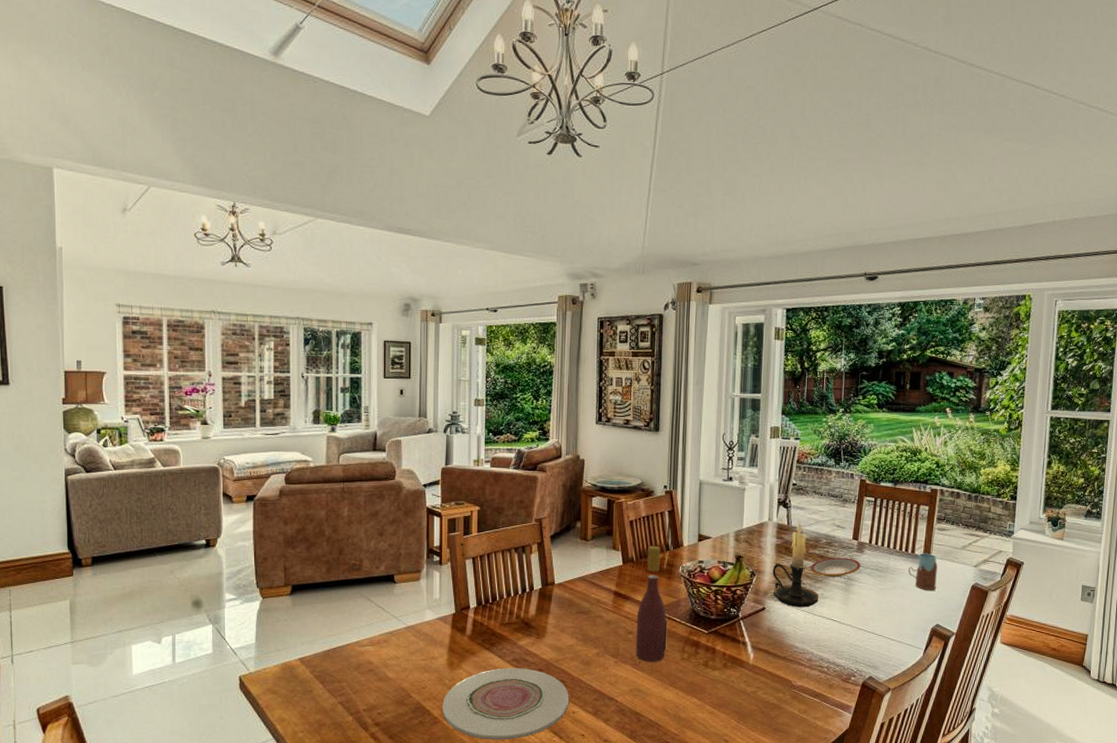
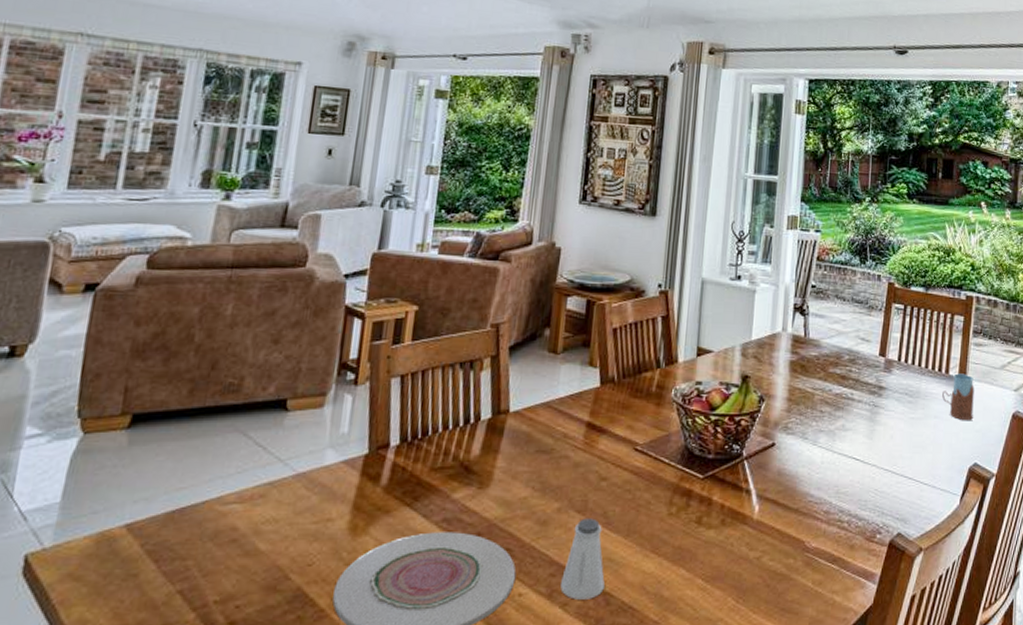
saltshaker: none [603,660,636,717] -> present [560,518,605,600]
wine bottle: present [635,545,668,662] -> none [608,360,653,520]
candle holder: present [773,520,819,608] -> none [785,331,840,443]
plate: present [810,558,861,578] -> none [829,378,888,404]

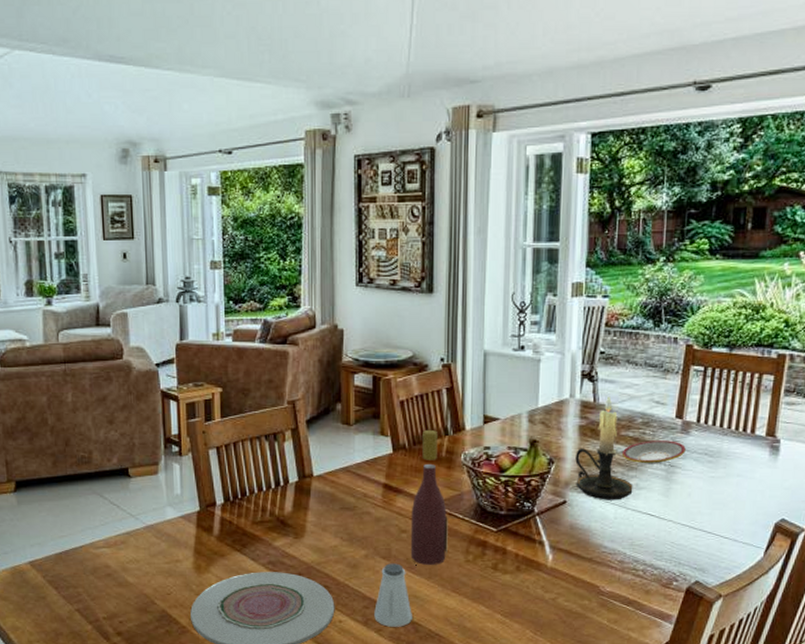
wine bottle: none [608,360,653,520] -> present [410,429,448,565]
candle holder: none [785,331,840,443] -> present [575,396,633,500]
plate: none [829,378,888,404] -> present [621,440,686,464]
drinking glass: present [942,373,974,420] -> none [747,433,784,478]

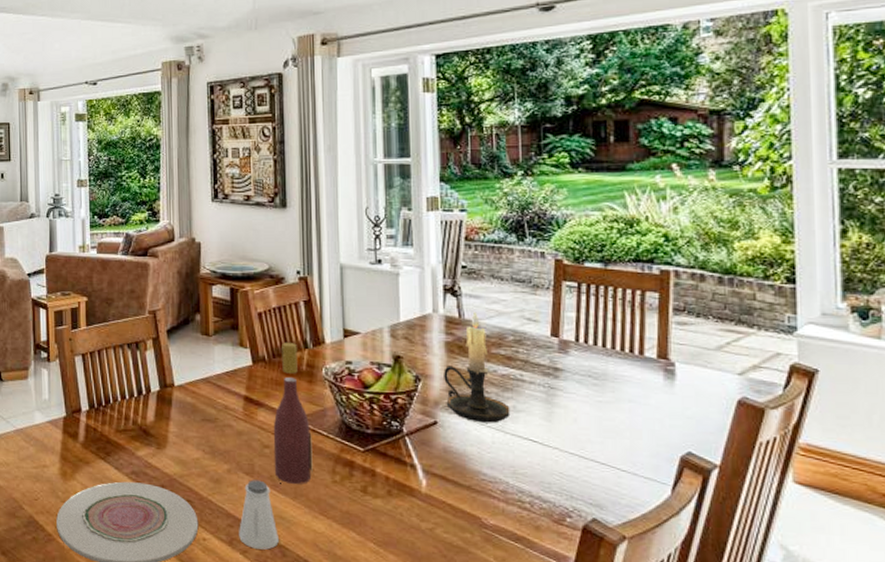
plate: present [621,440,686,464] -> none [494,359,566,385]

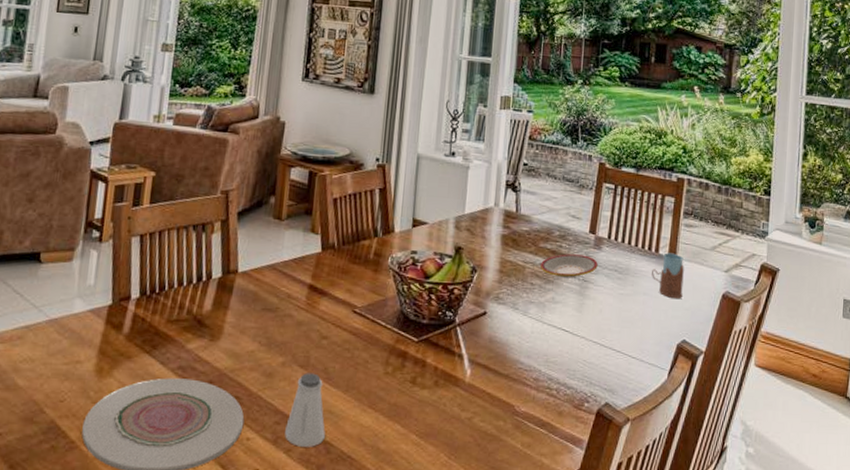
wine bottle: present [273,342,313,484] -> none [329,229,371,376]
candle holder: present [444,312,510,423] -> none [496,207,550,314]
plate: none [494,359,566,385] -> present [539,254,598,278]
drinking glass: none [637,355,682,406] -> present [652,252,684,298]

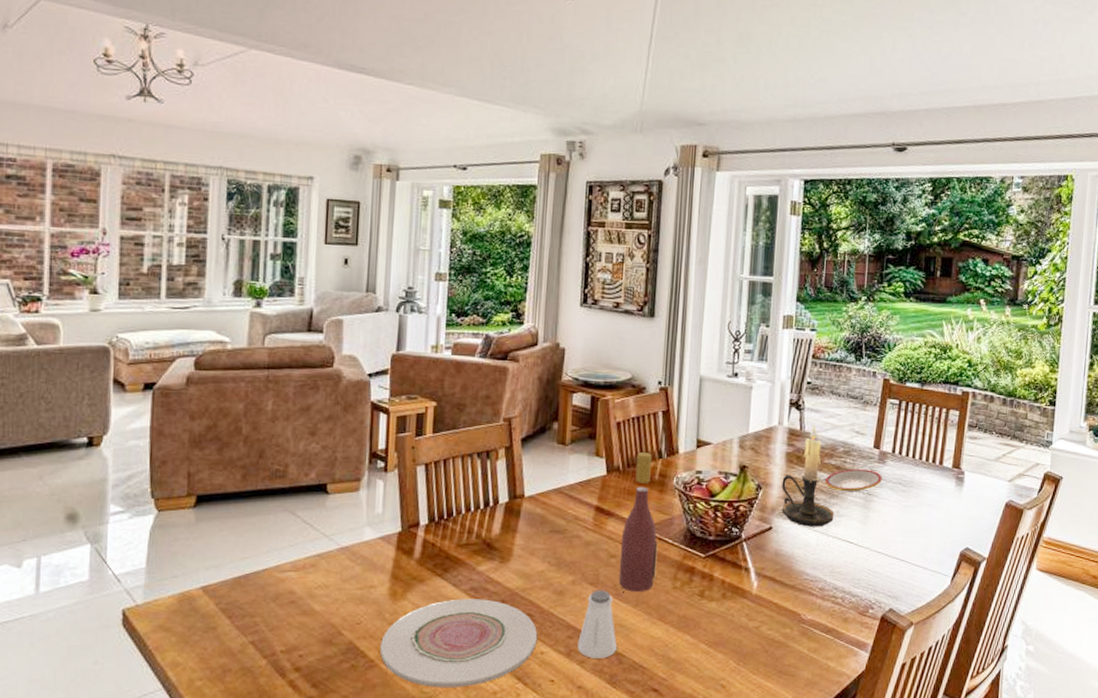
wine bottle: none [329,229,371,376] -> present [618,451,658,592]
candle holder: none [496,207,550,314] -> present [781,425,835,527]
drinking glass: present [652,252,684,298] -> none [936,465,968,508]

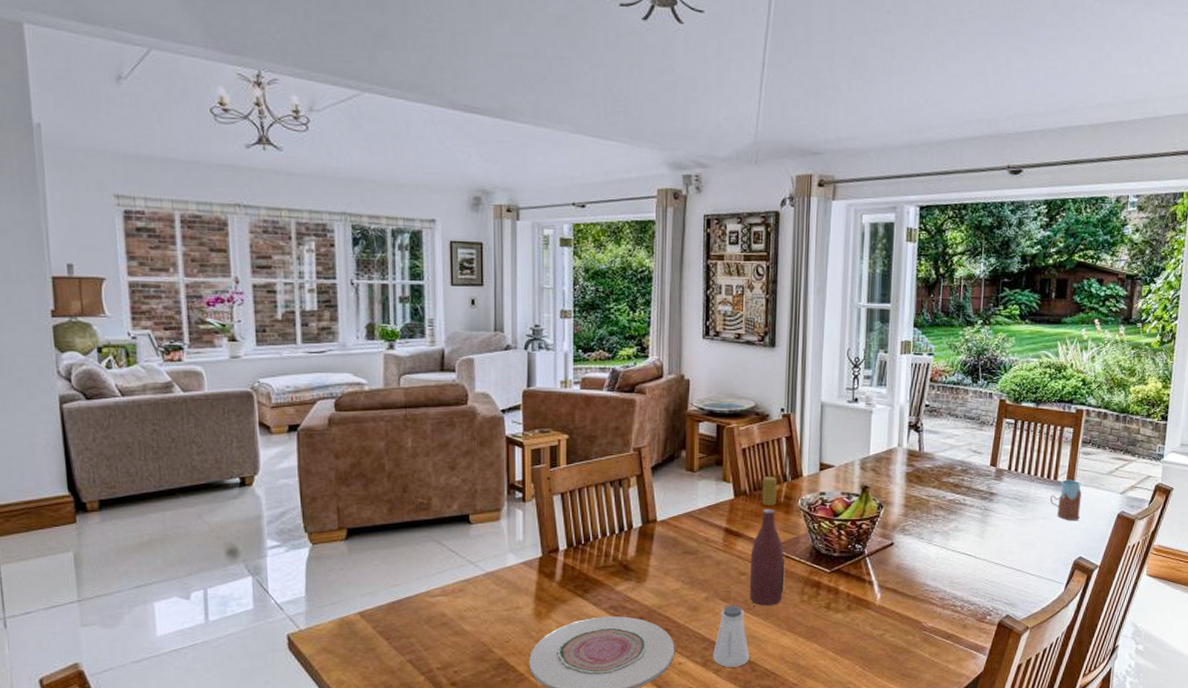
candle holder: present [781,425,835,527] -> none [902,446,953,542]
plate: present [824,469,882,492] -> none [943,486,999,508]
drinking glass: none [936,465,968,508] -> present [1050,479,1082,520]

